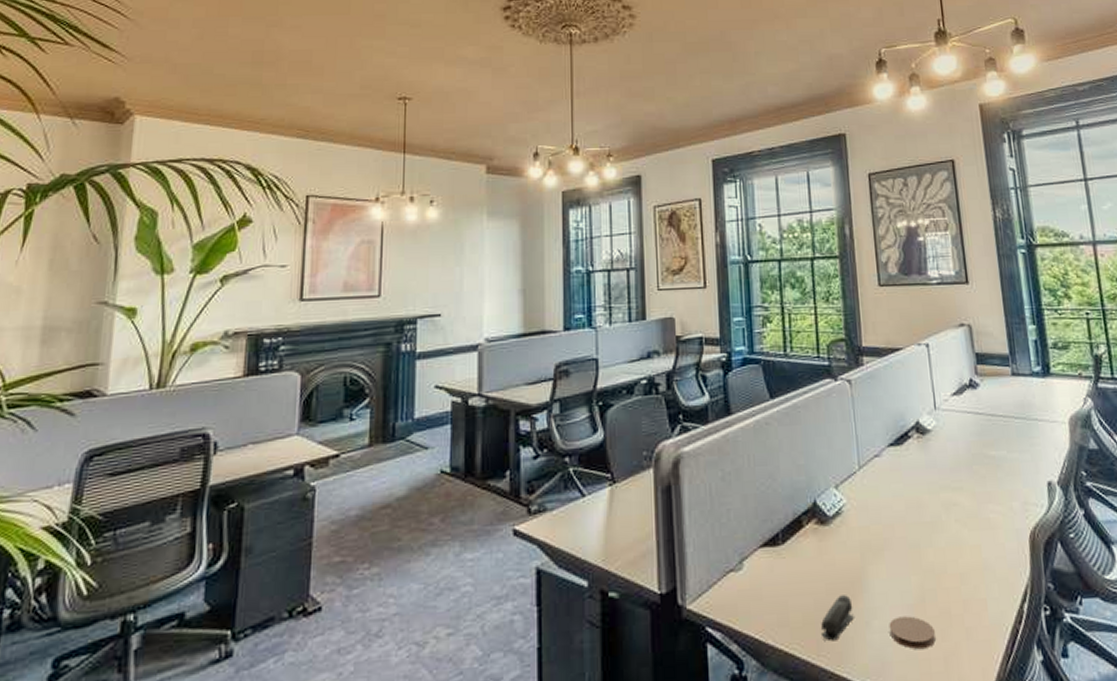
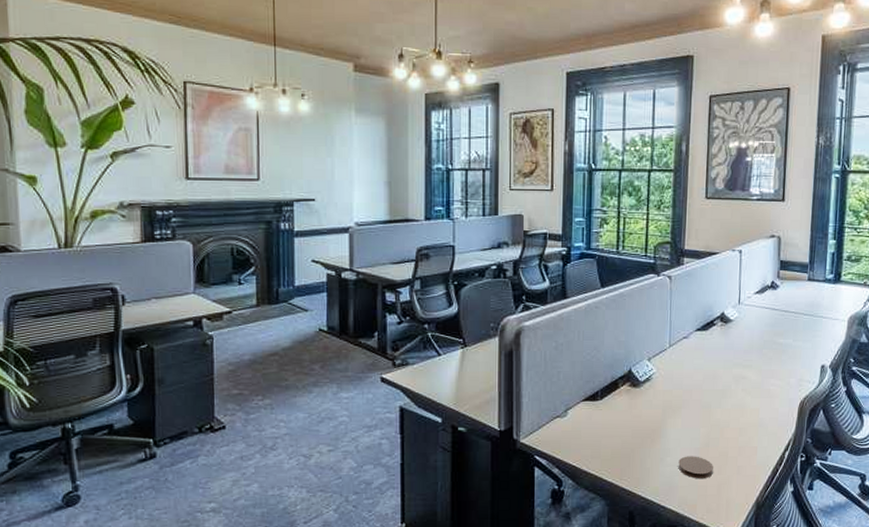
stapler: present [820,595,854,642] -> none [624,439,652,470]

